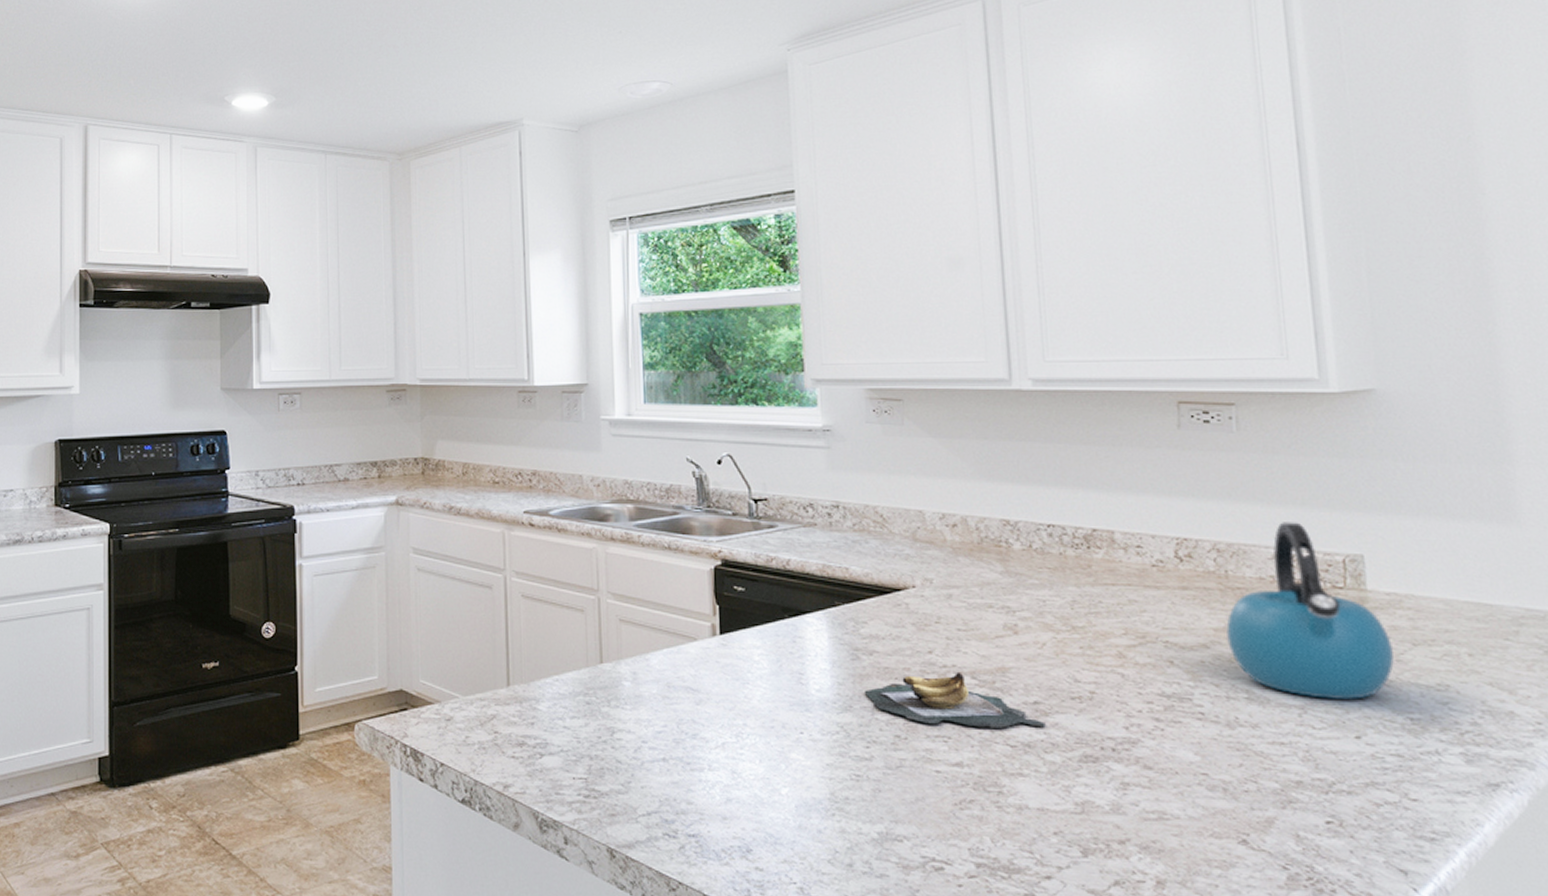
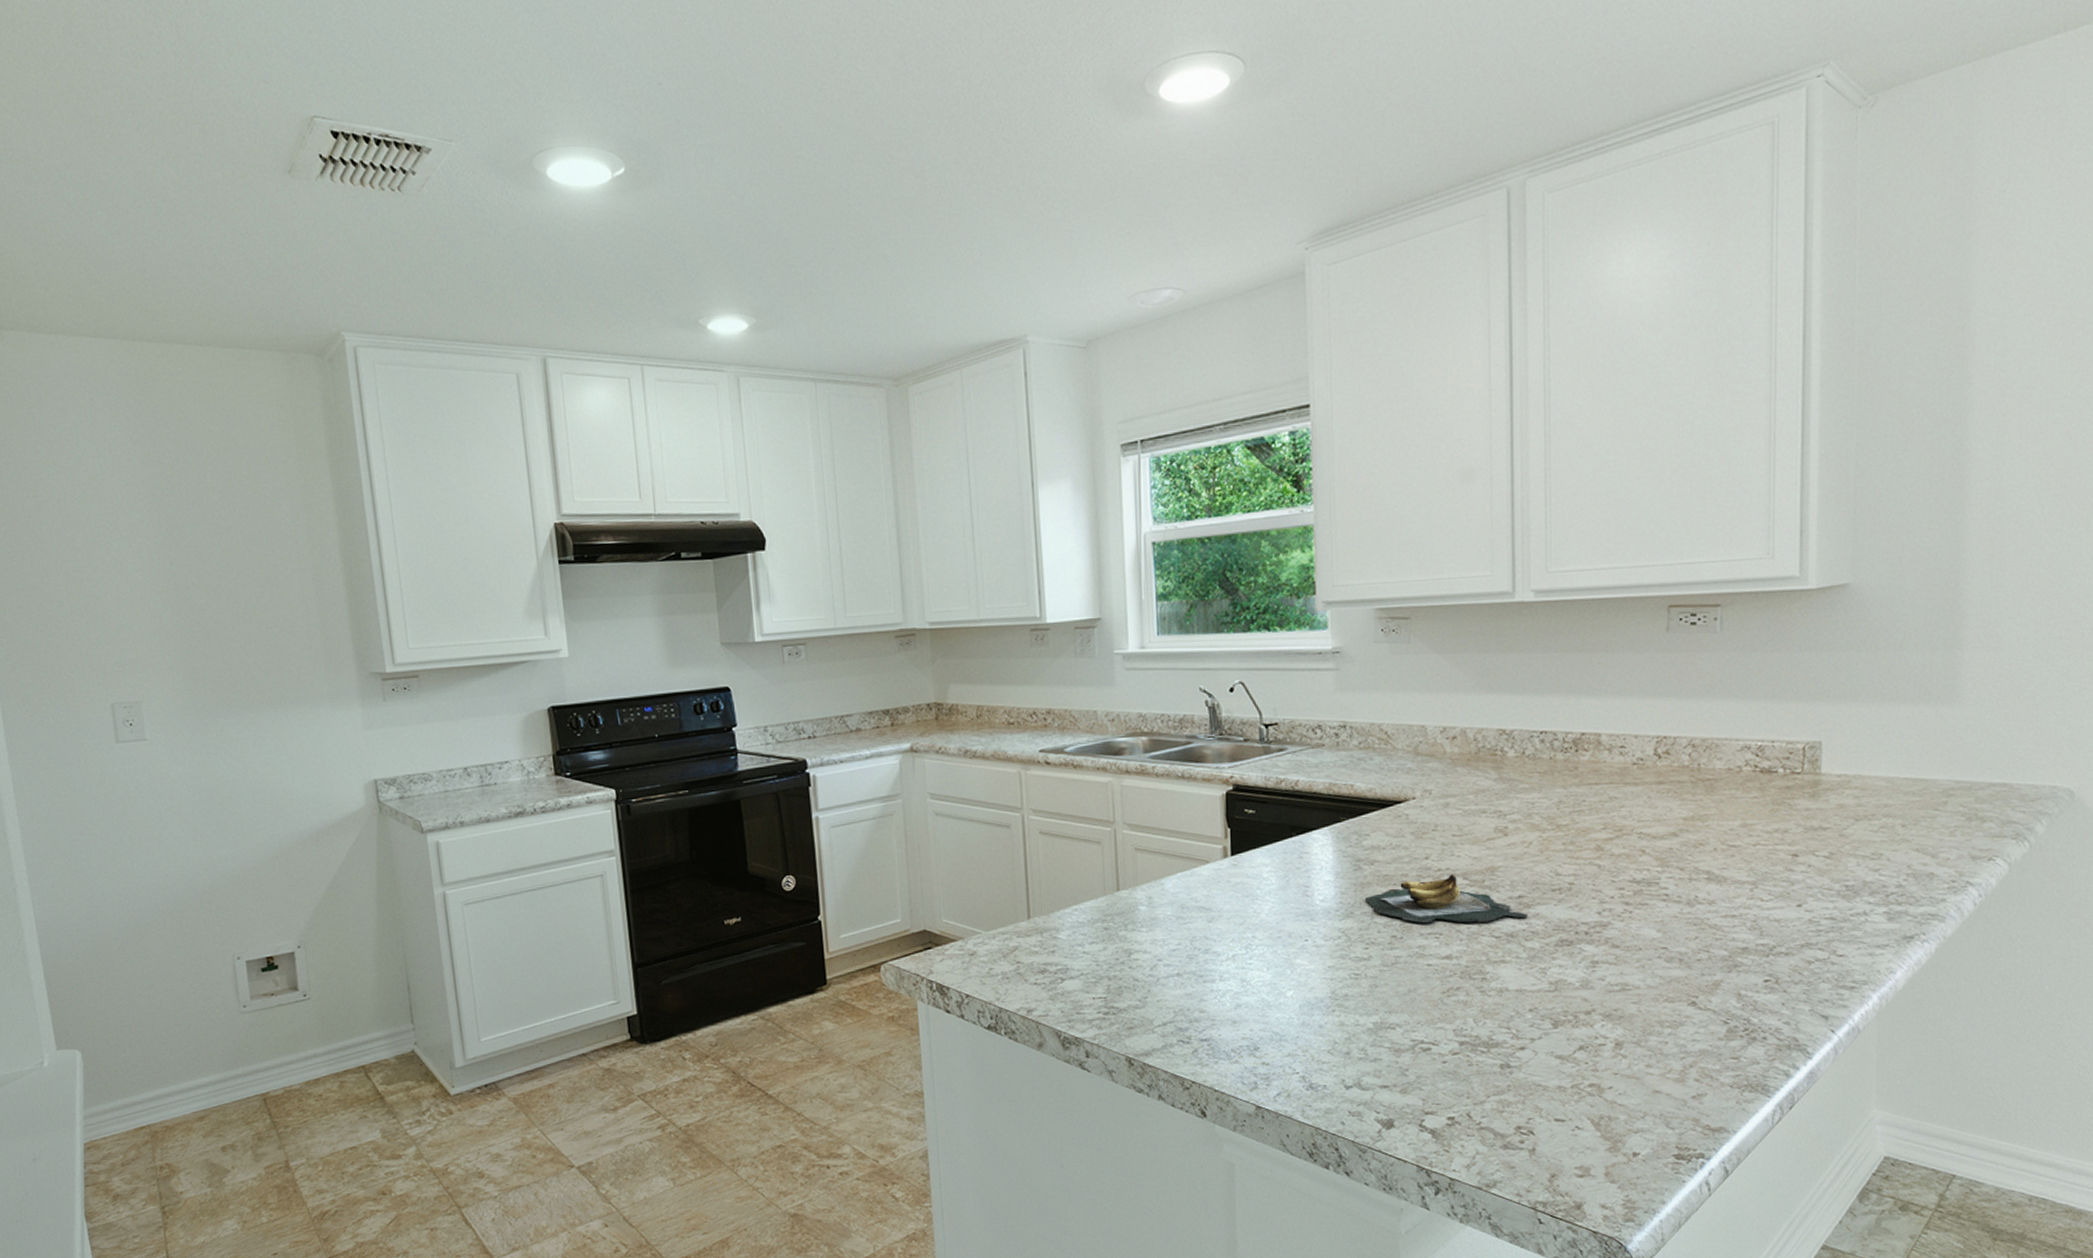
kettle: present [1226,522,1394,700] -> none [1694,714,1839,874]

